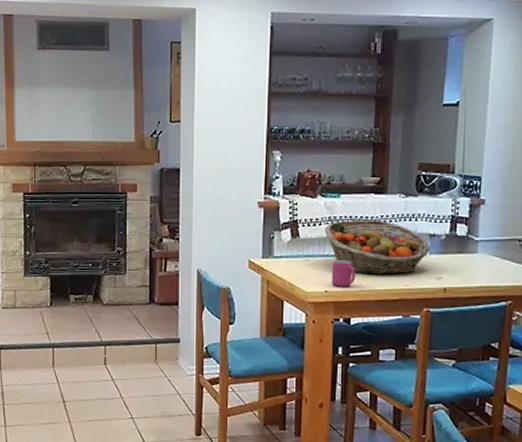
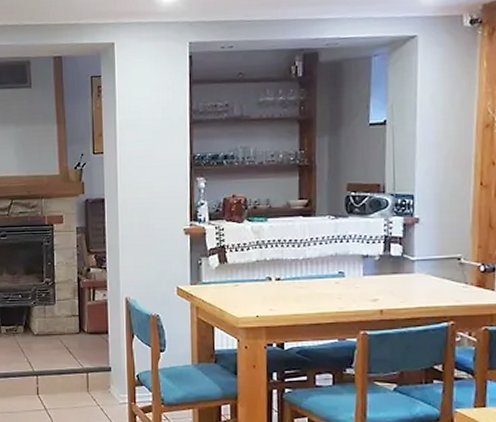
fruit basket: present [324,219,431,275] -> none [252,242,364,298]
mug: present [331,260,356,287] -> none [262,285,288,312]

